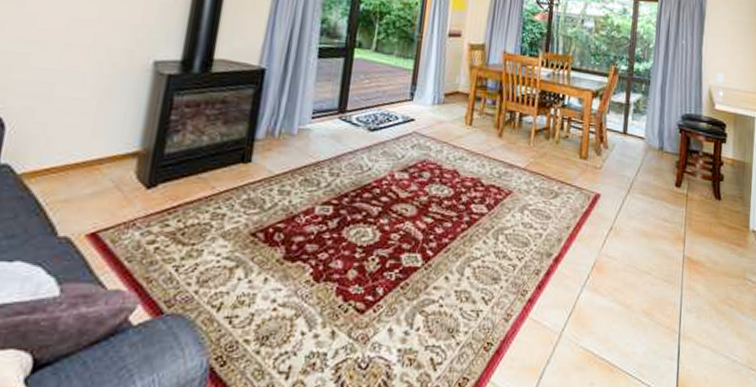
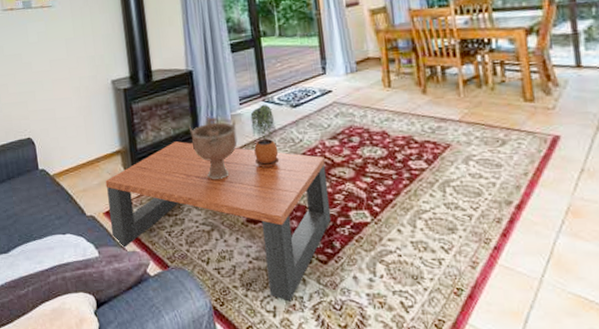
coffee table: none [88,150,390,360] -> present [105,141,332,302]
decorative bowl: none [240,127,302,205] -> present [188,117,238,180]
potted plant: none [312,122,347,195] -> present [250,104,280,167]

